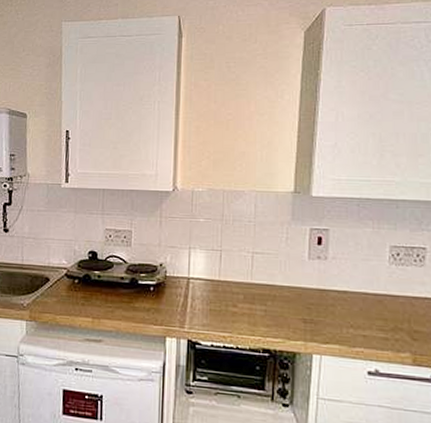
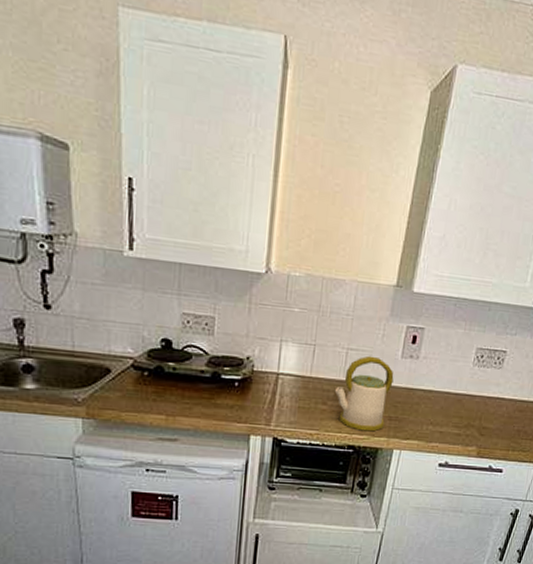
kettle: none [244,258,303,335] -> present [334,355,394,432]

